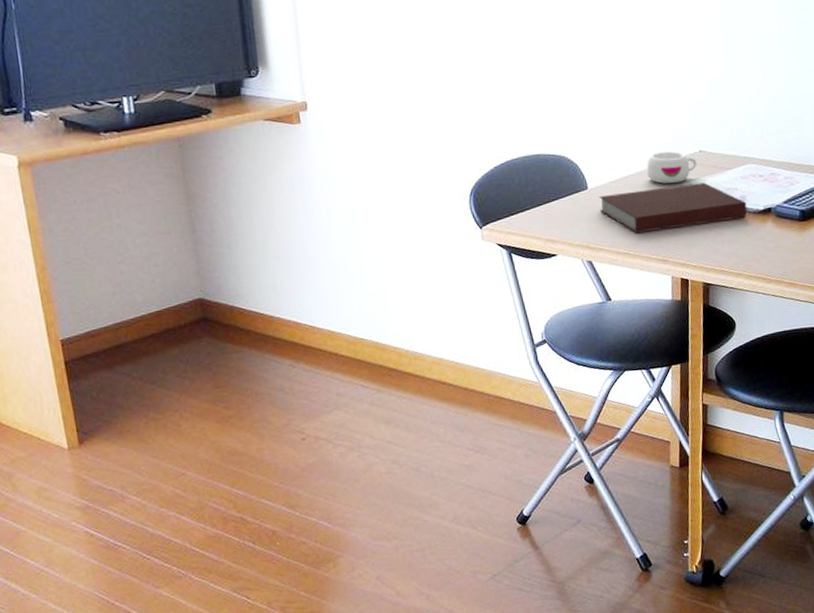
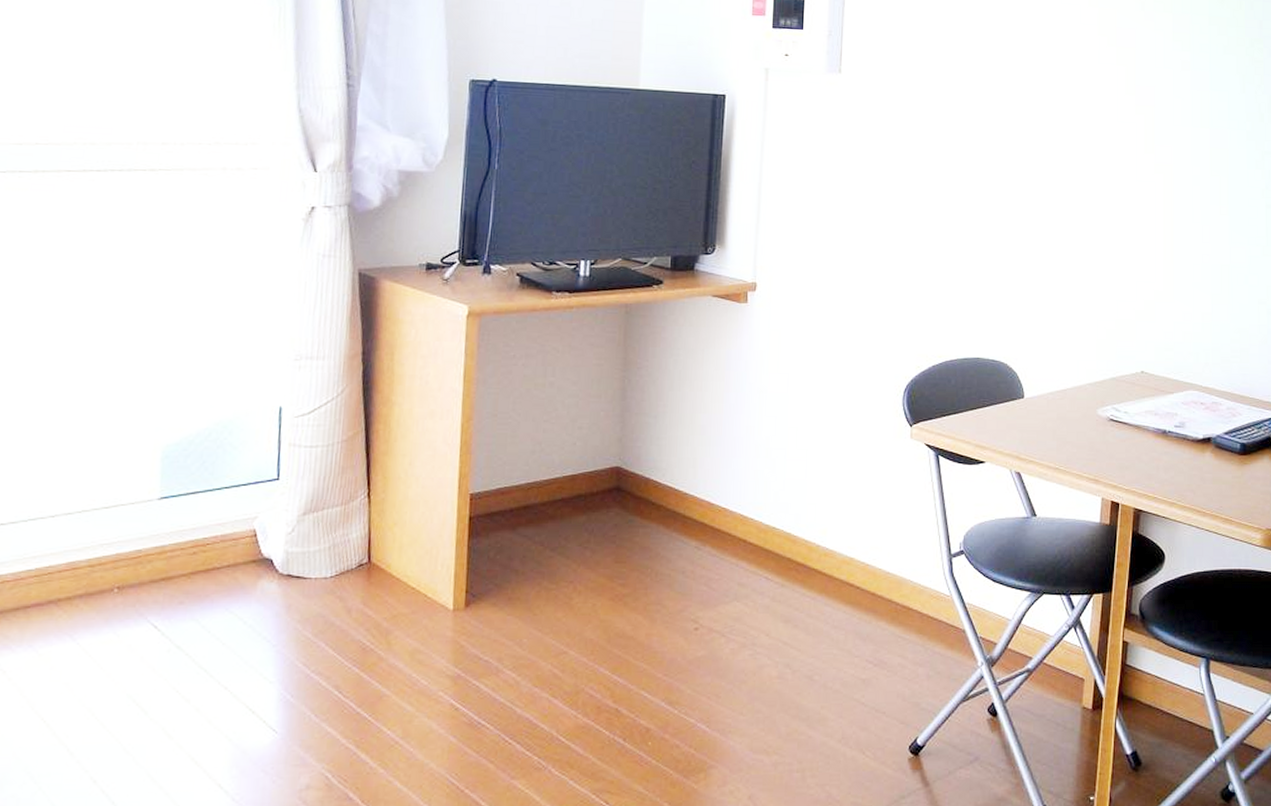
notebook: present [599,182,747,234] -> none [1034,404,1186,449]
mug: present [646,151,697,184] -> none [1085,368,1138,402]

